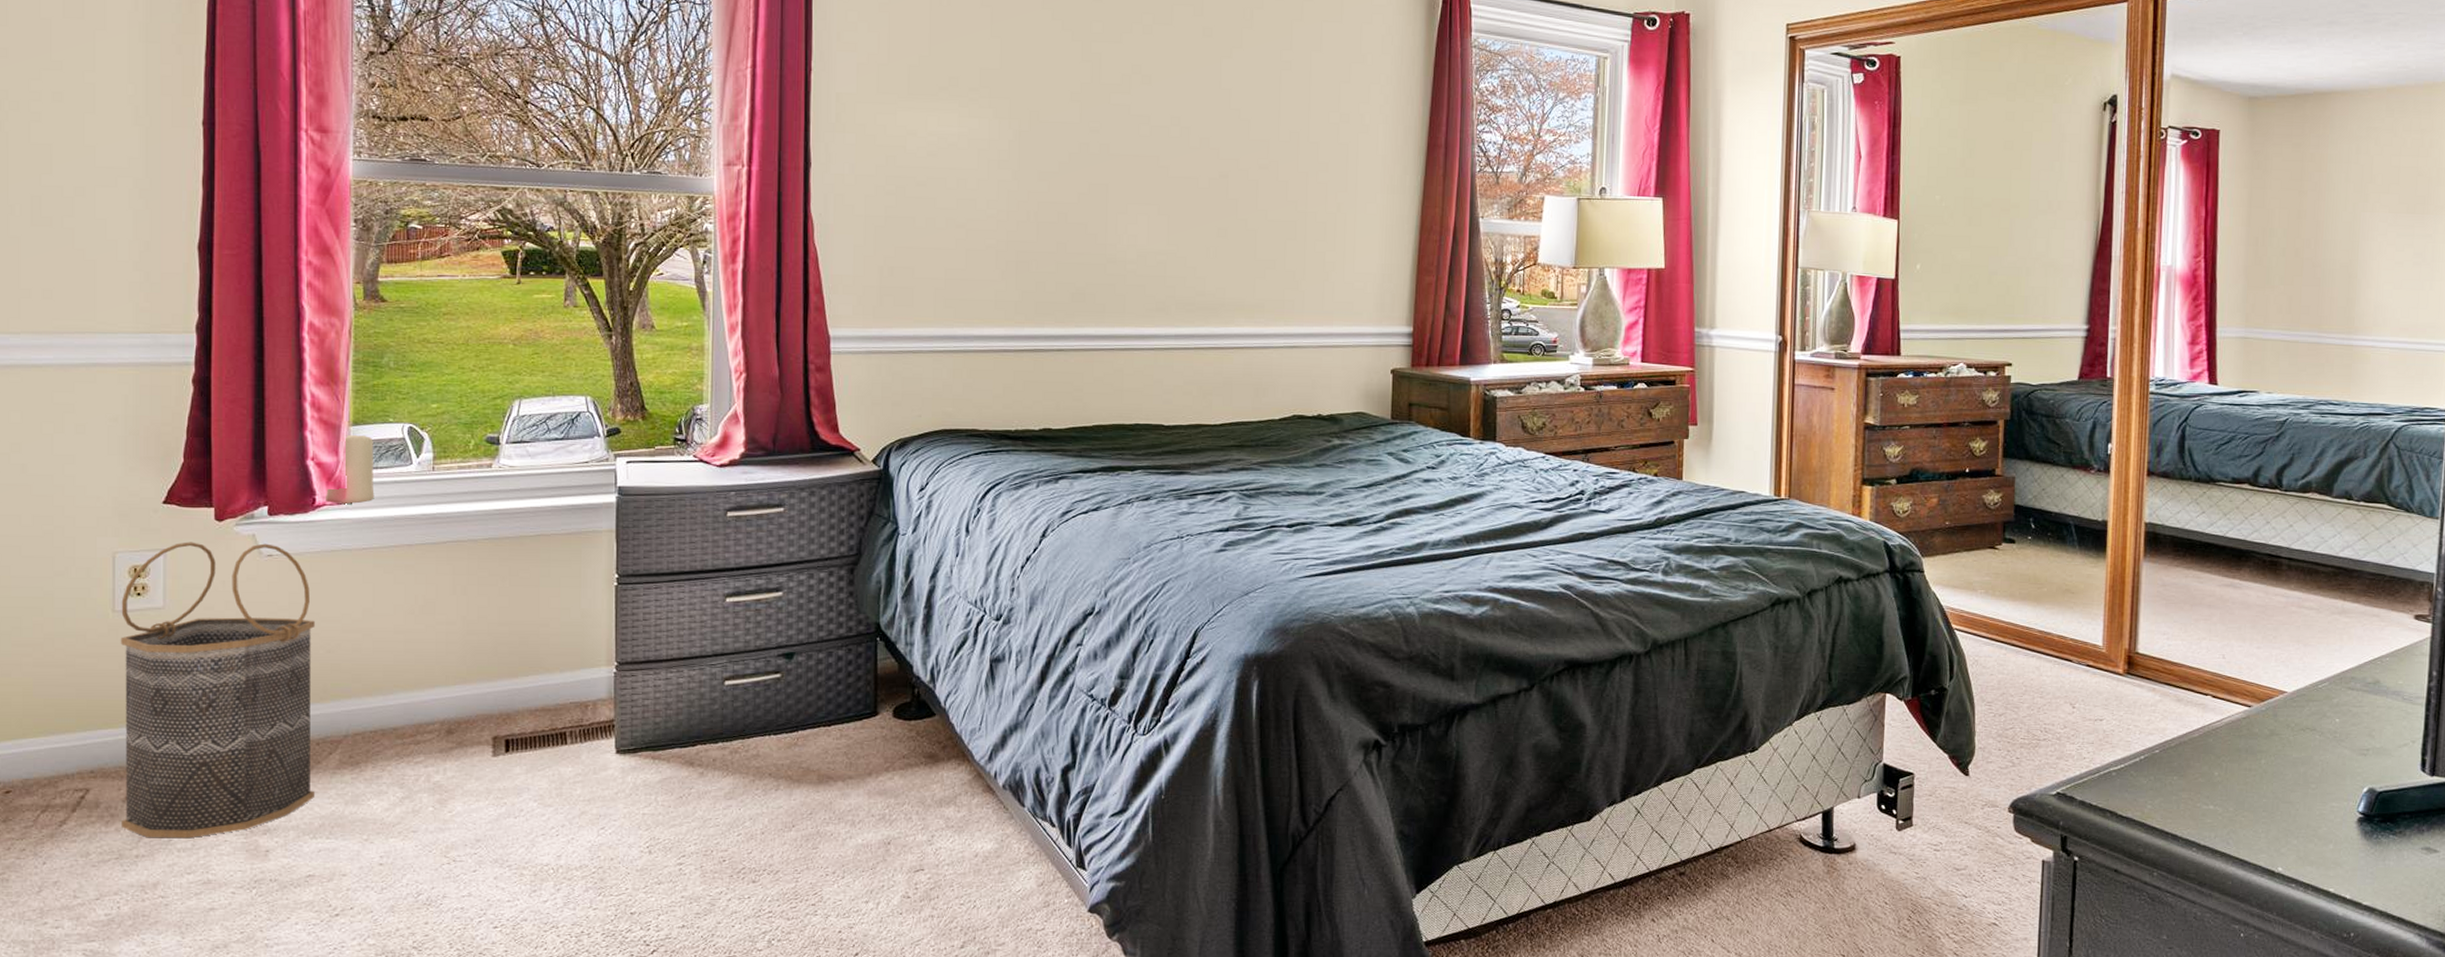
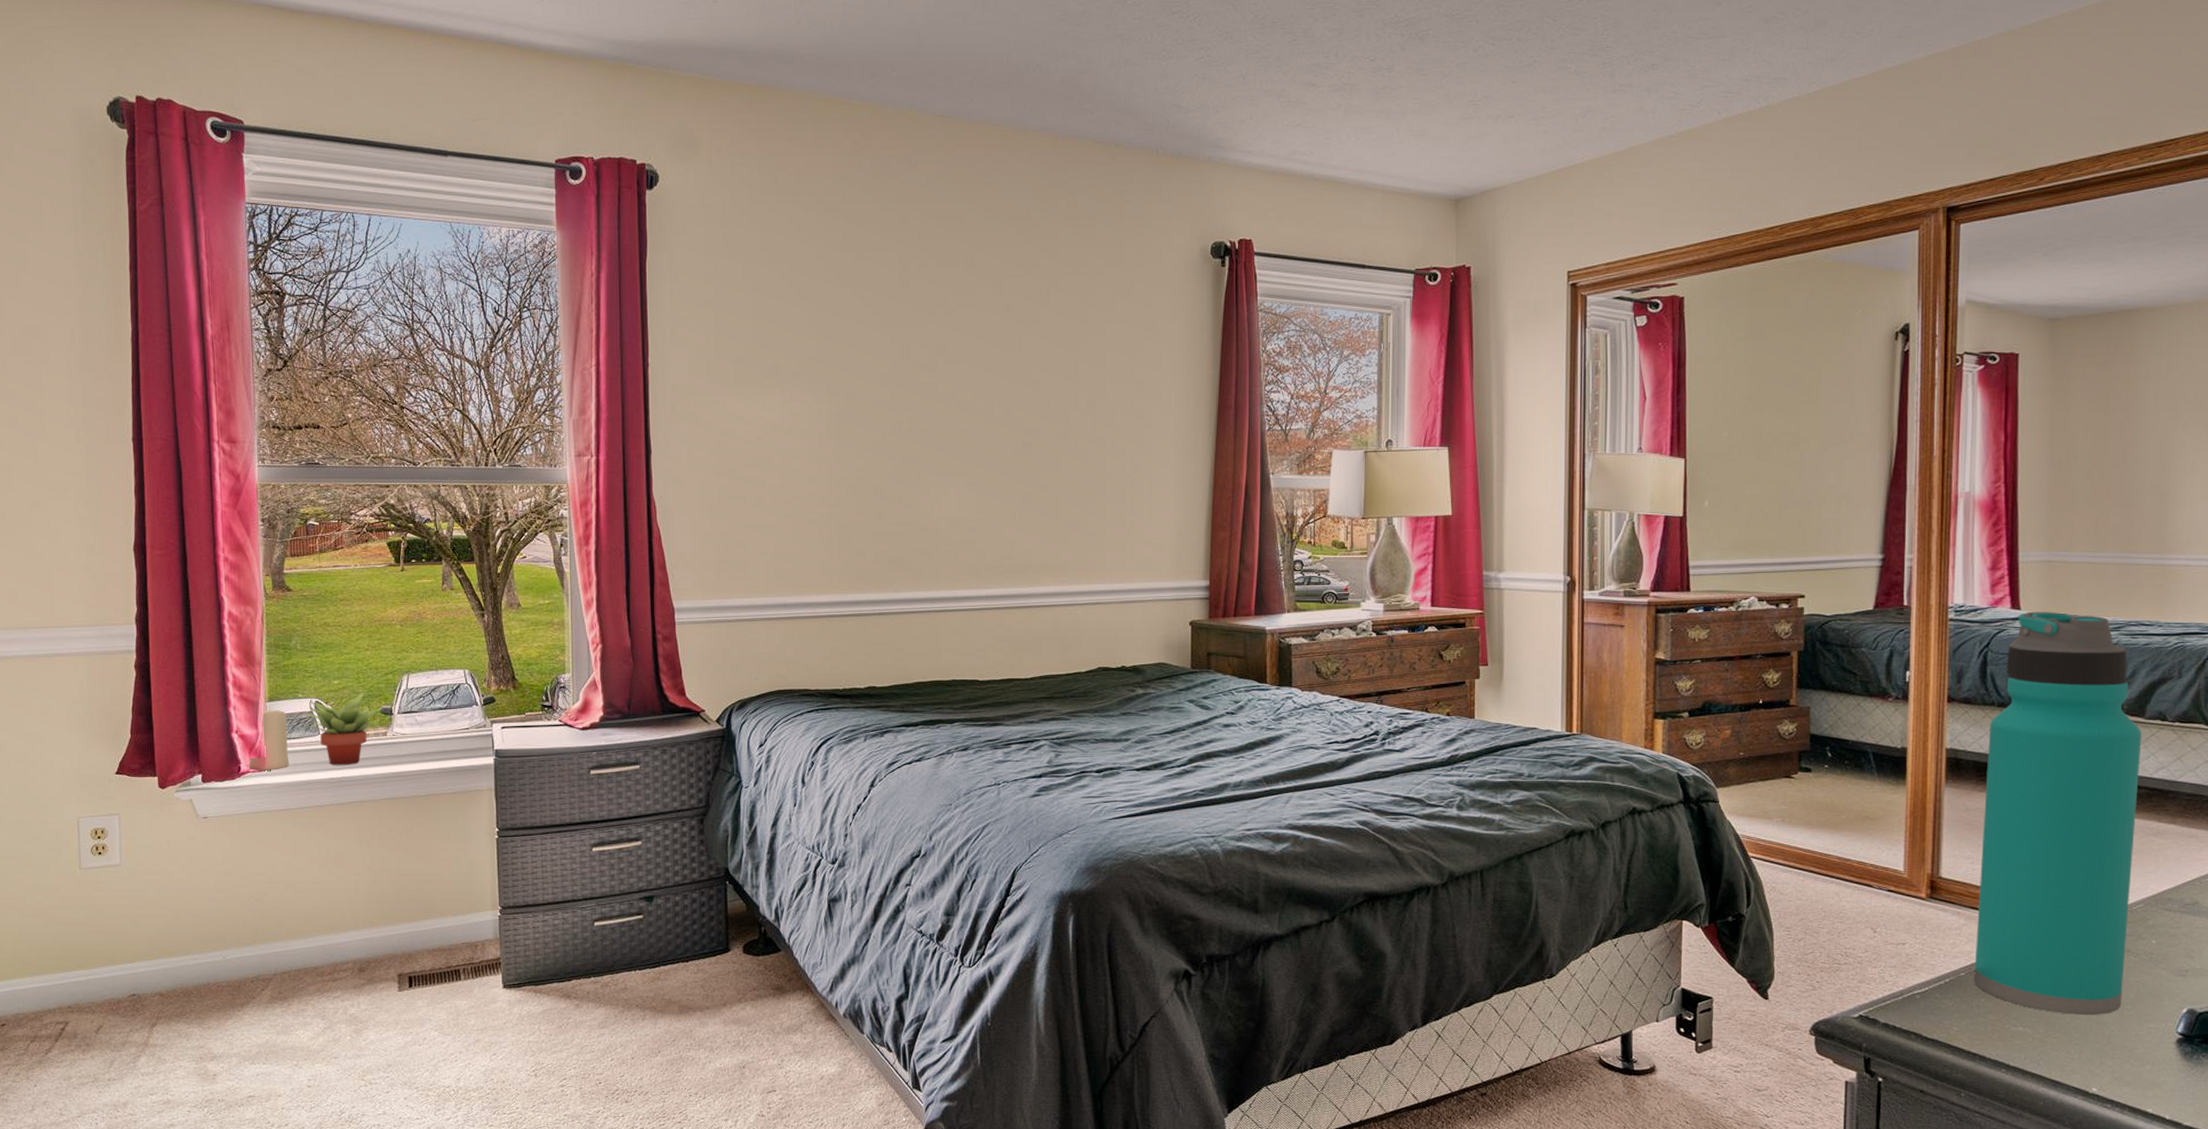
basket: present [120,542,315,839] -> none [86,807,251,1064]
succulent plant: none [391,417,489,501] -> present [301,691,383,766]
water bottle: none [2167,387,2330,795] -> present [1973,611,2142,1016]

